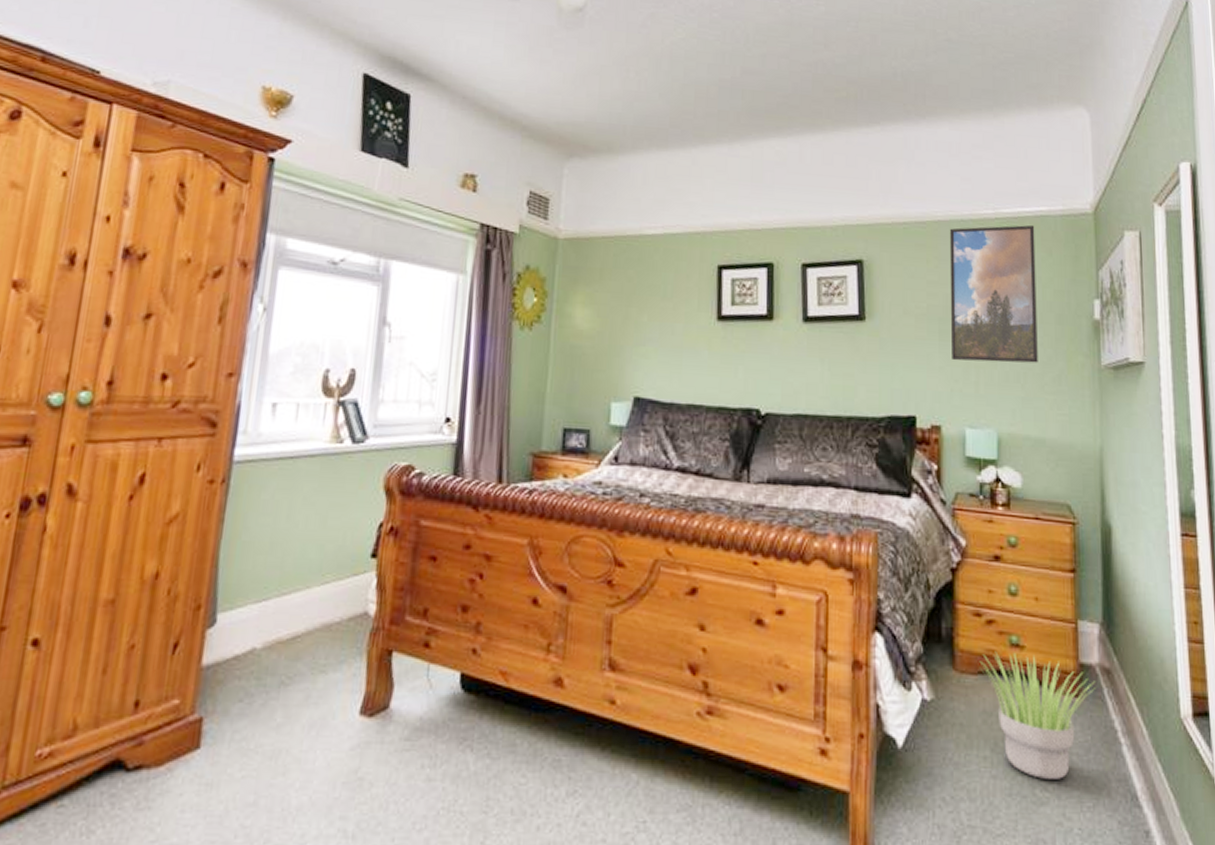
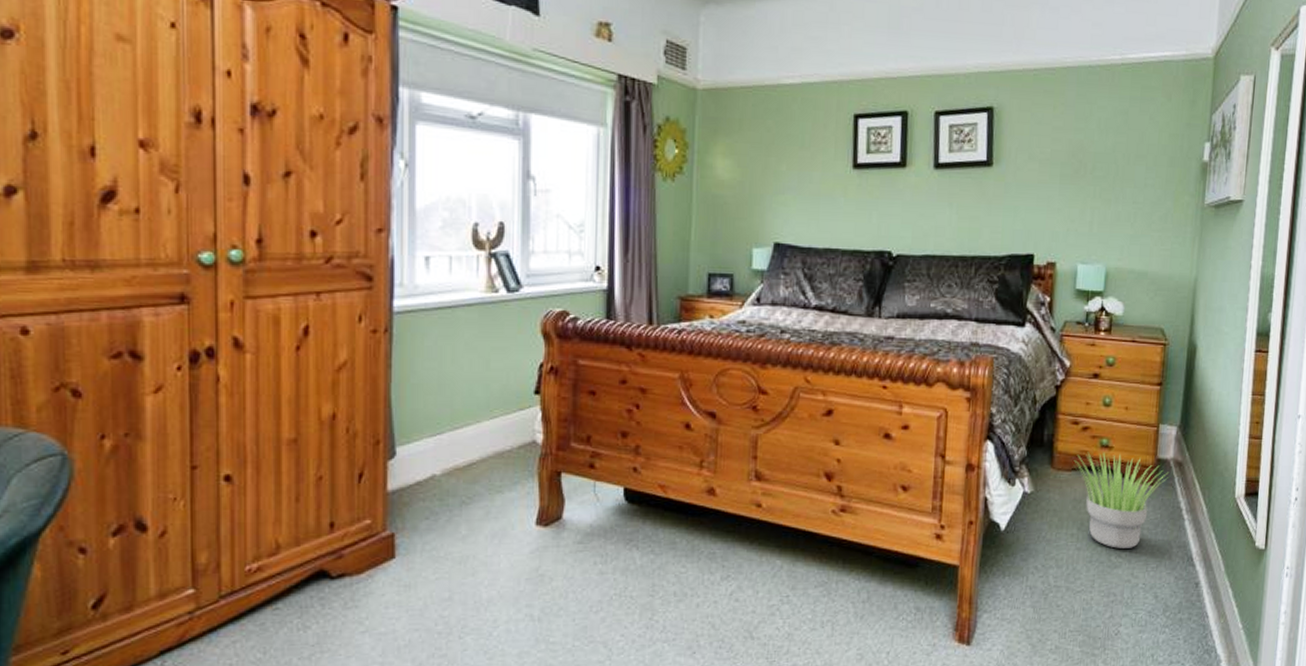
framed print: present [949,224,1038,363] -> none [1070,70,1158,203]

